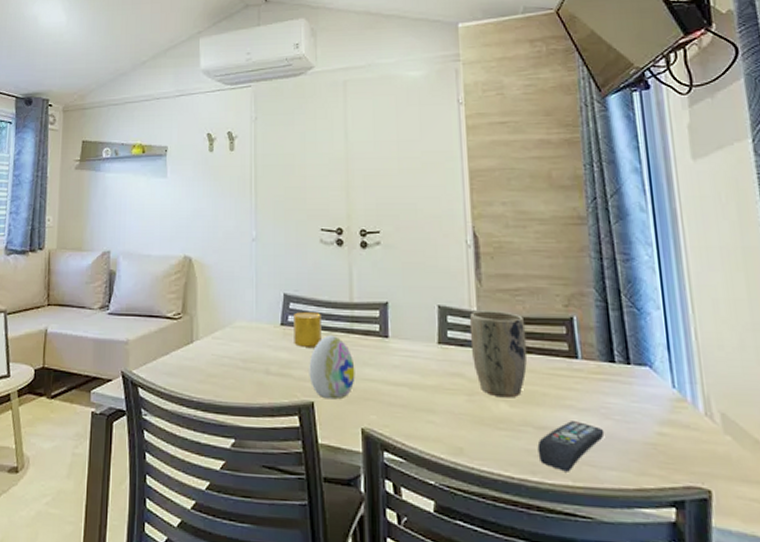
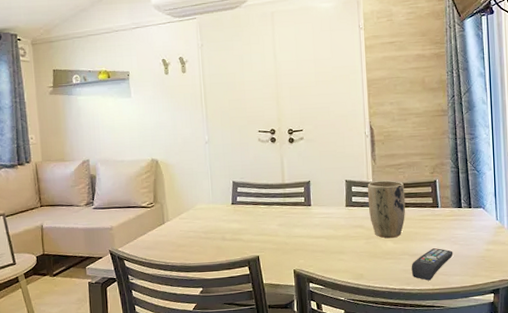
cup: present [294,312,322,347] -> none [241,193,263,219]
decorative egg: present [309,336,355,400] -> none [254,208,288,253]

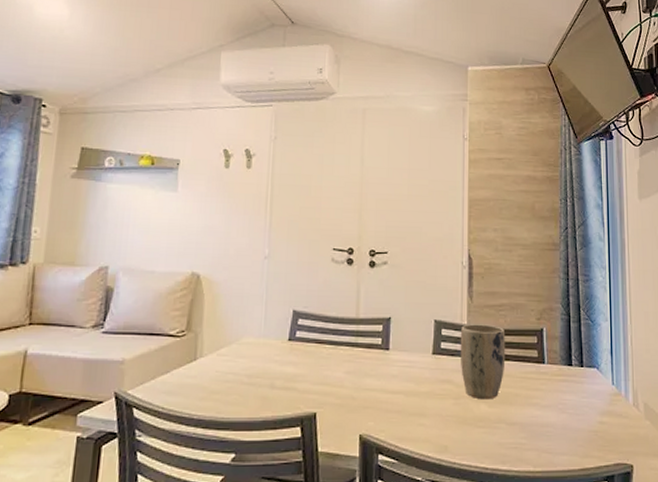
remote control: present [411,248,453,281] -> none [508,416,560,460]

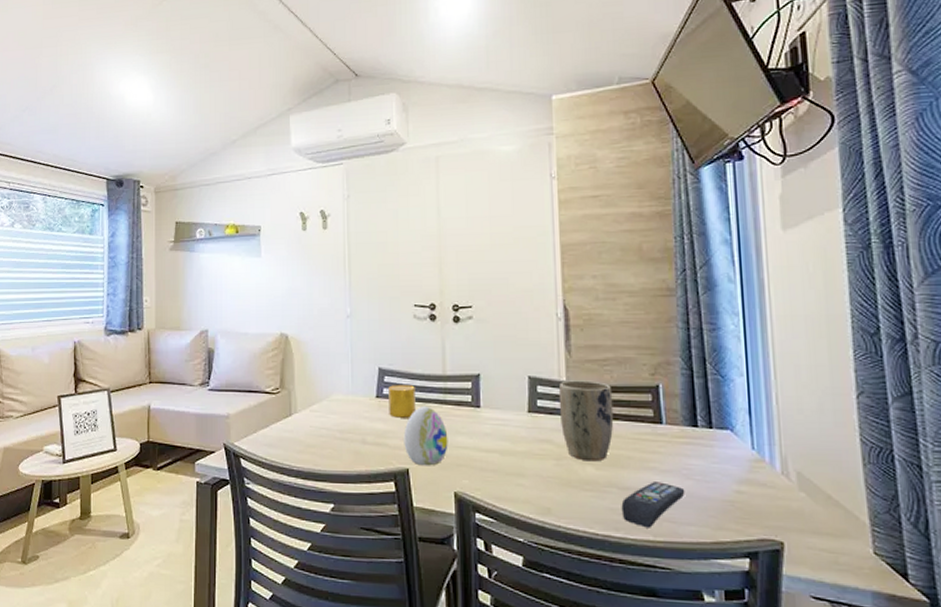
cup: none [300,328,328,361] -> present [388,385,416,418]
decorative egg: none [313,350,357,409] -> present [404,407,448,466]
remote control: none [508,416,560,460] -> present [621,482,685,528]

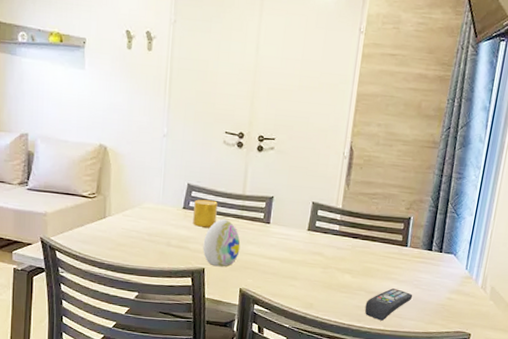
plant pot: present [558,380,614,462] -> none [331,208,376,272]

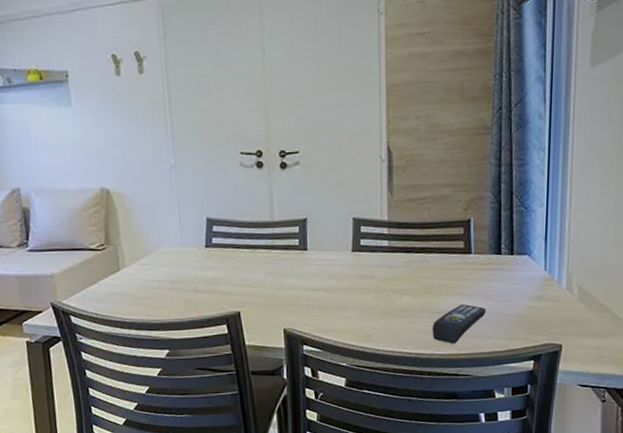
cup: present [193,199,218,228] -> none [217,233,245,265]
decorative egg: present [203,219,241,267] -> none [234,253,277,308]

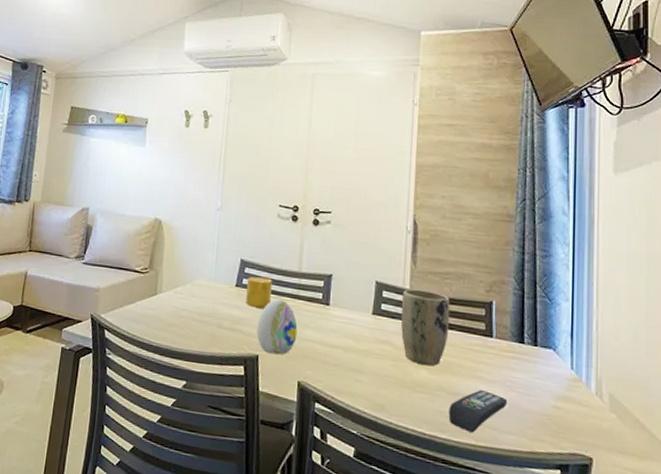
cup: none [217,233,245,265] -> present [246,276,272,308]
decorative egg: none [234,253,277,308] -> present [256,299,298,355]
plant pot: none [380,218,429,292] -> present [400,289,450,366]

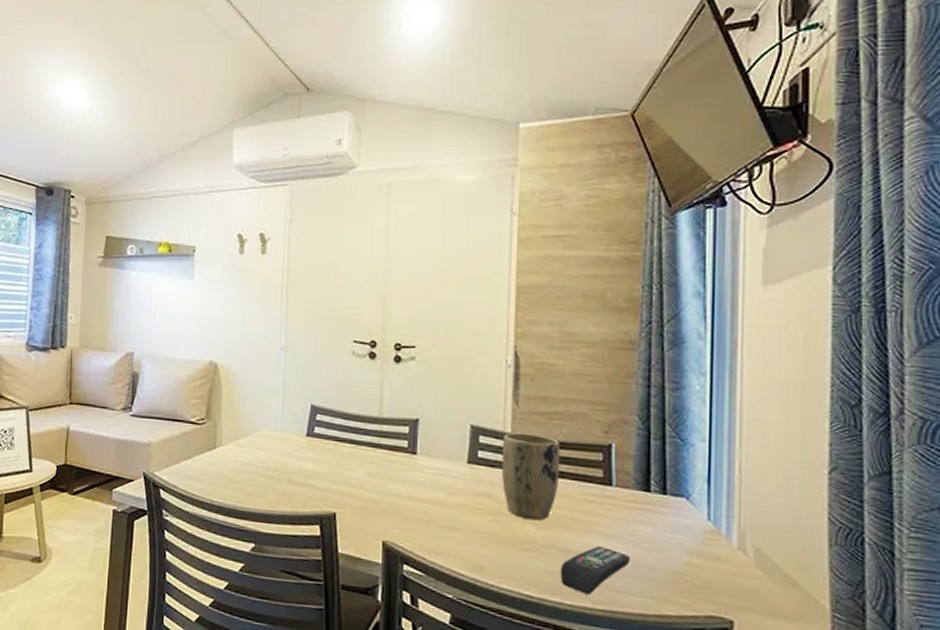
cup: present [246,276,272,308] -> none [319,424,349,460]
decorative egg: present [256,299,298,355] -> none [332,449,380,512]

